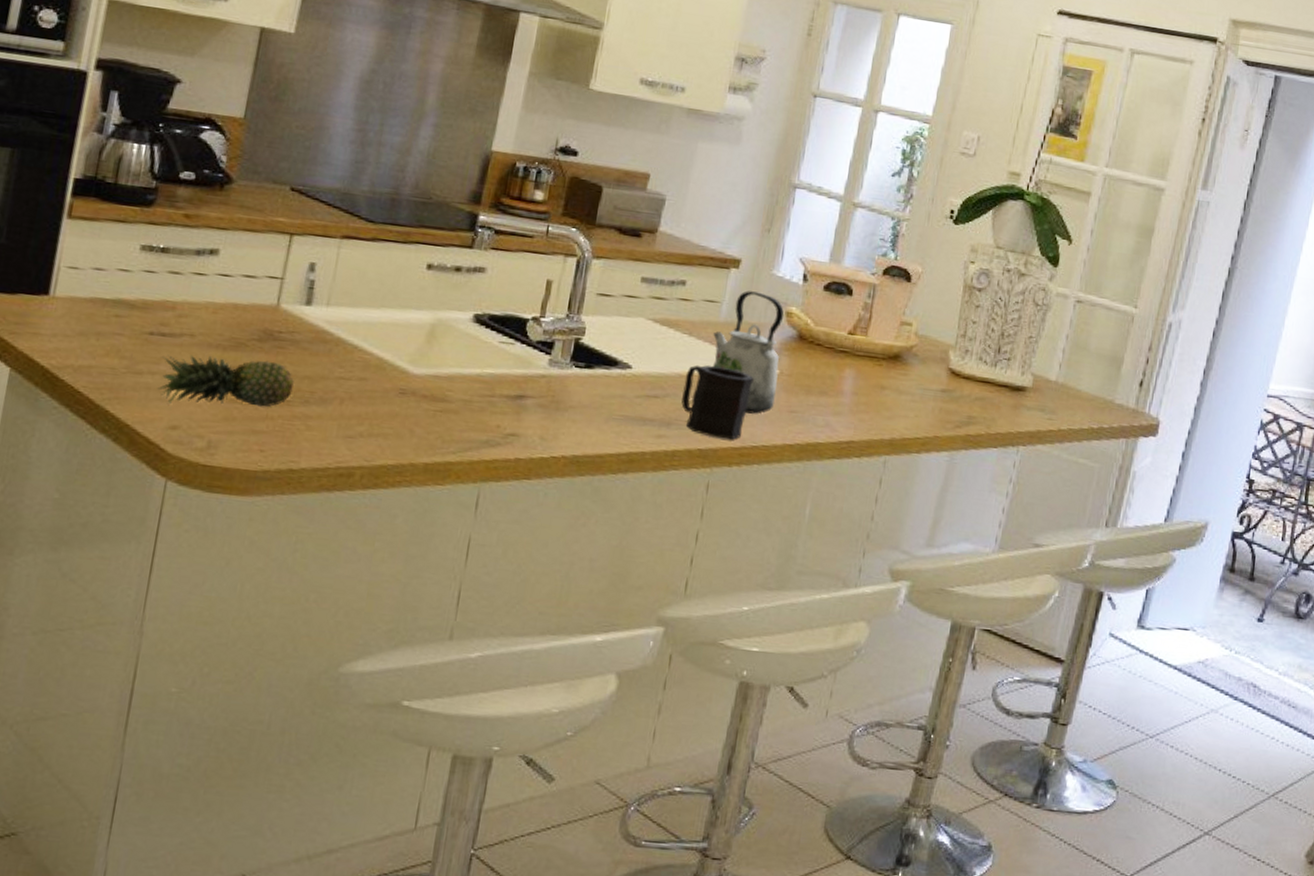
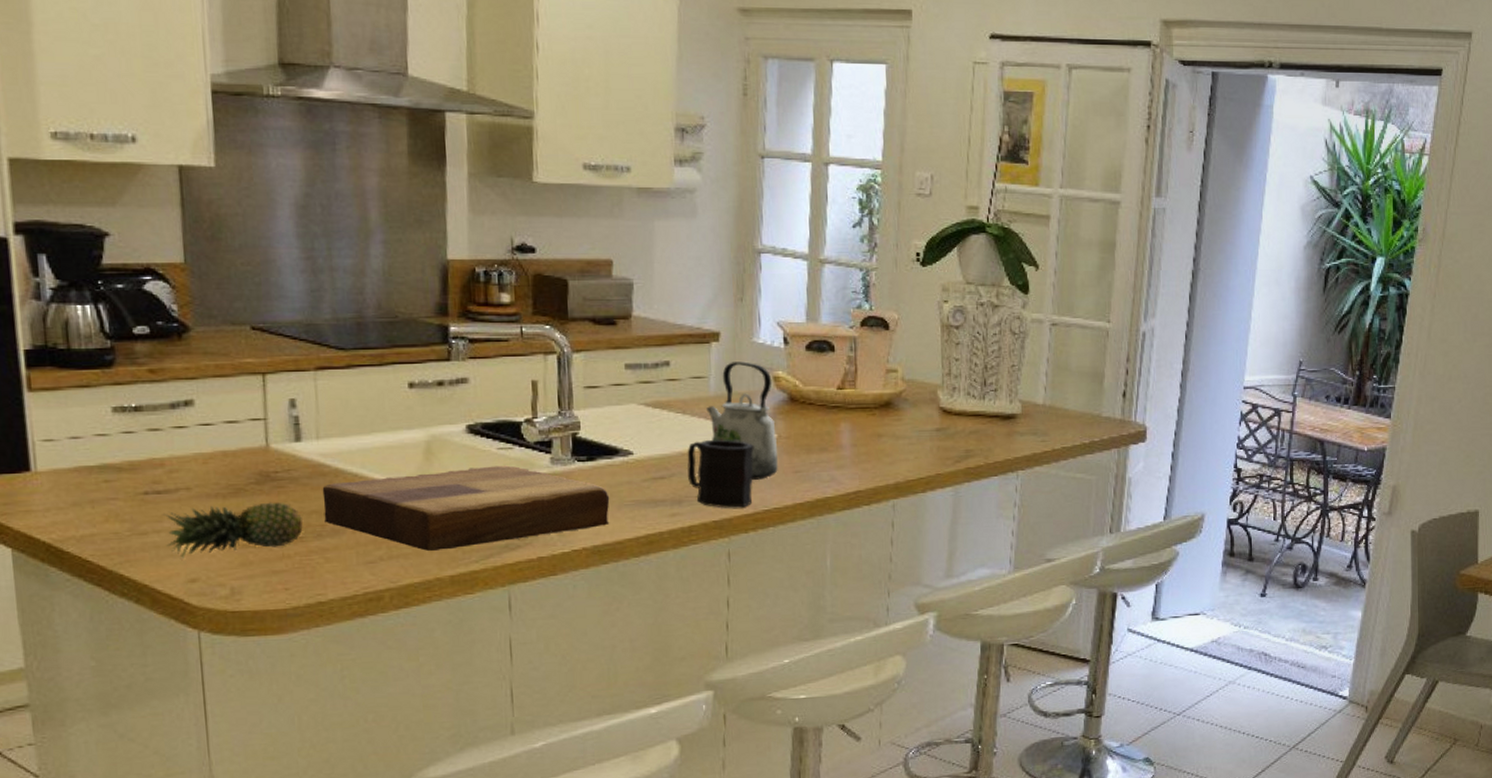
cutting board: none [315,351,600,437] -> present [322,465,610,551]

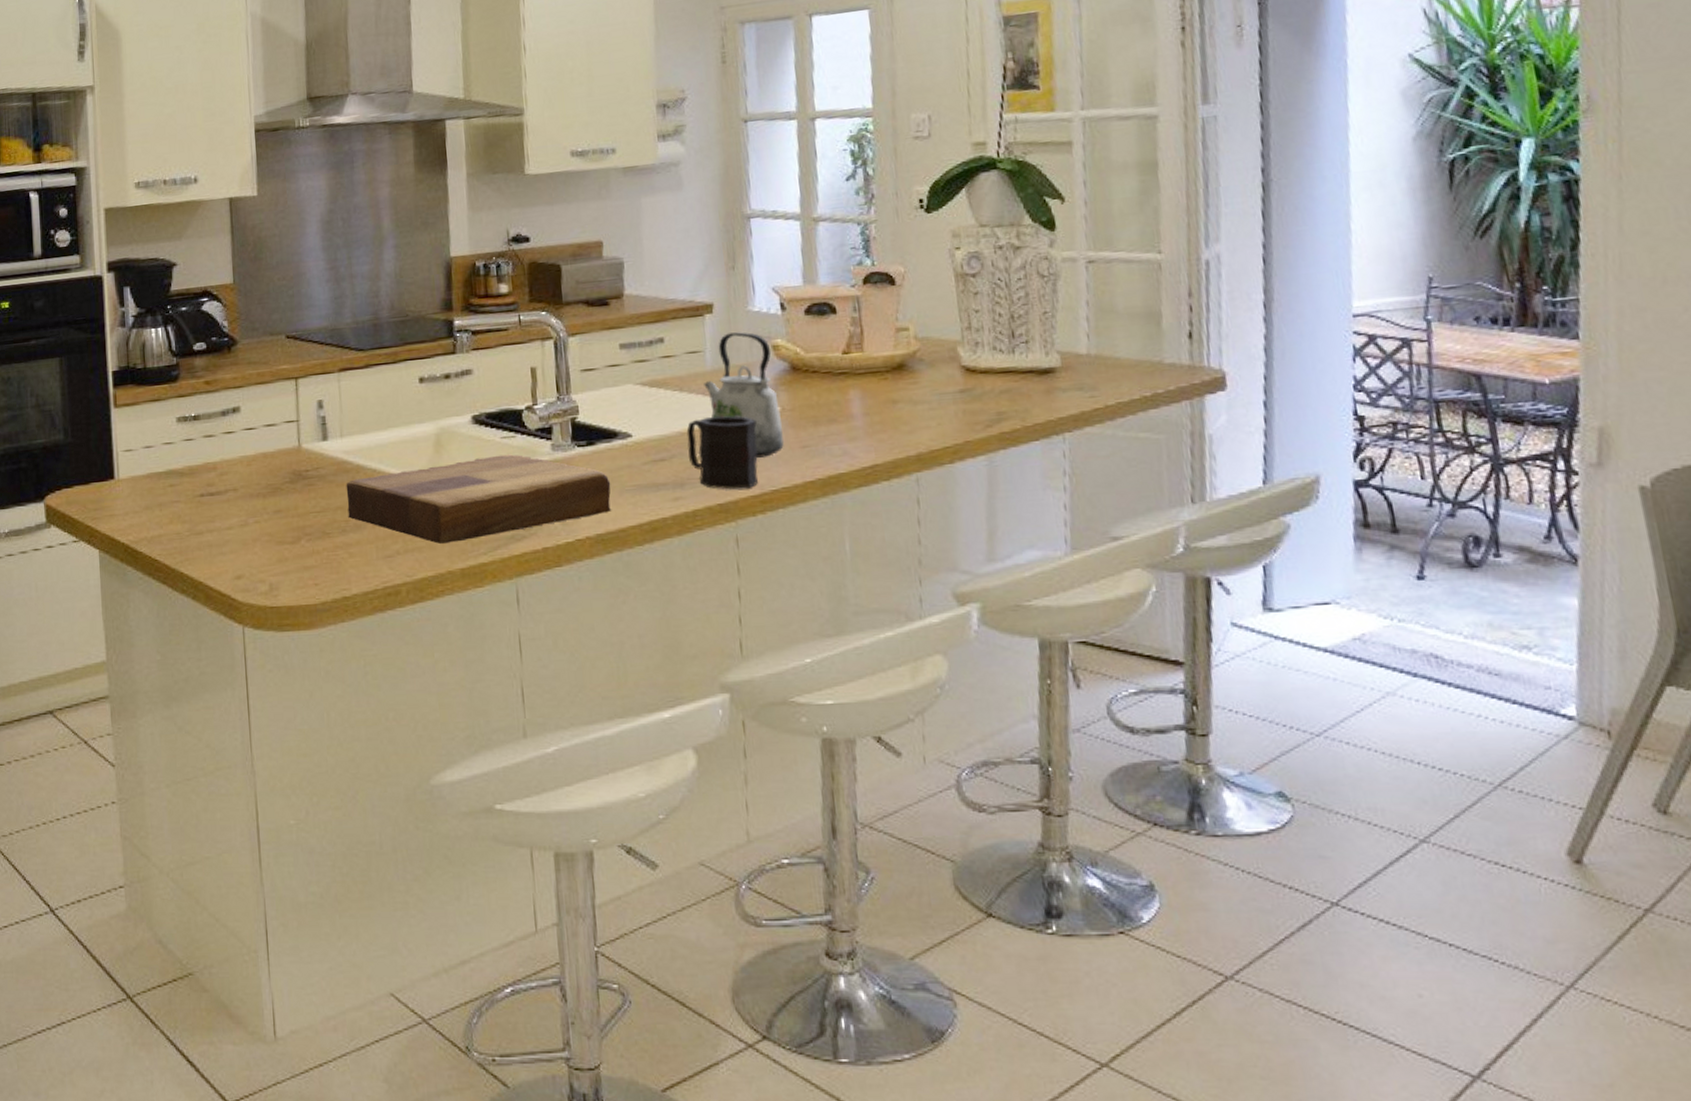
fruit: present [162,502,303,559] -> none [214,499,330,557]

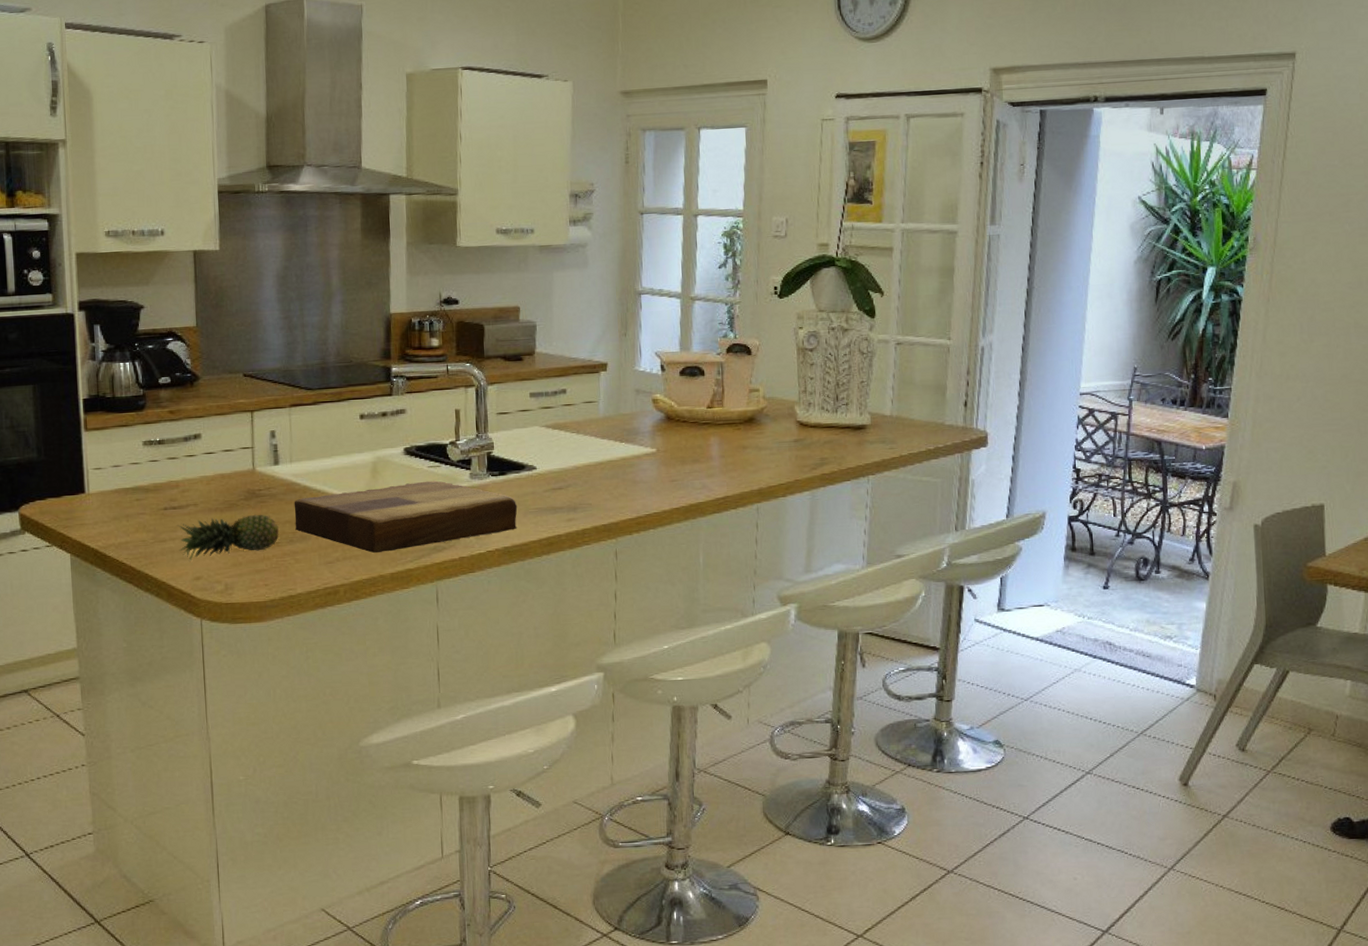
fruit: none [214,499,330,557] -> present [176,514,279,561]
mug: present [686,416,758,490] -> none [581,454,637,514]
kettle: present [704,332,784,458] -> none [596,387,657,489]

